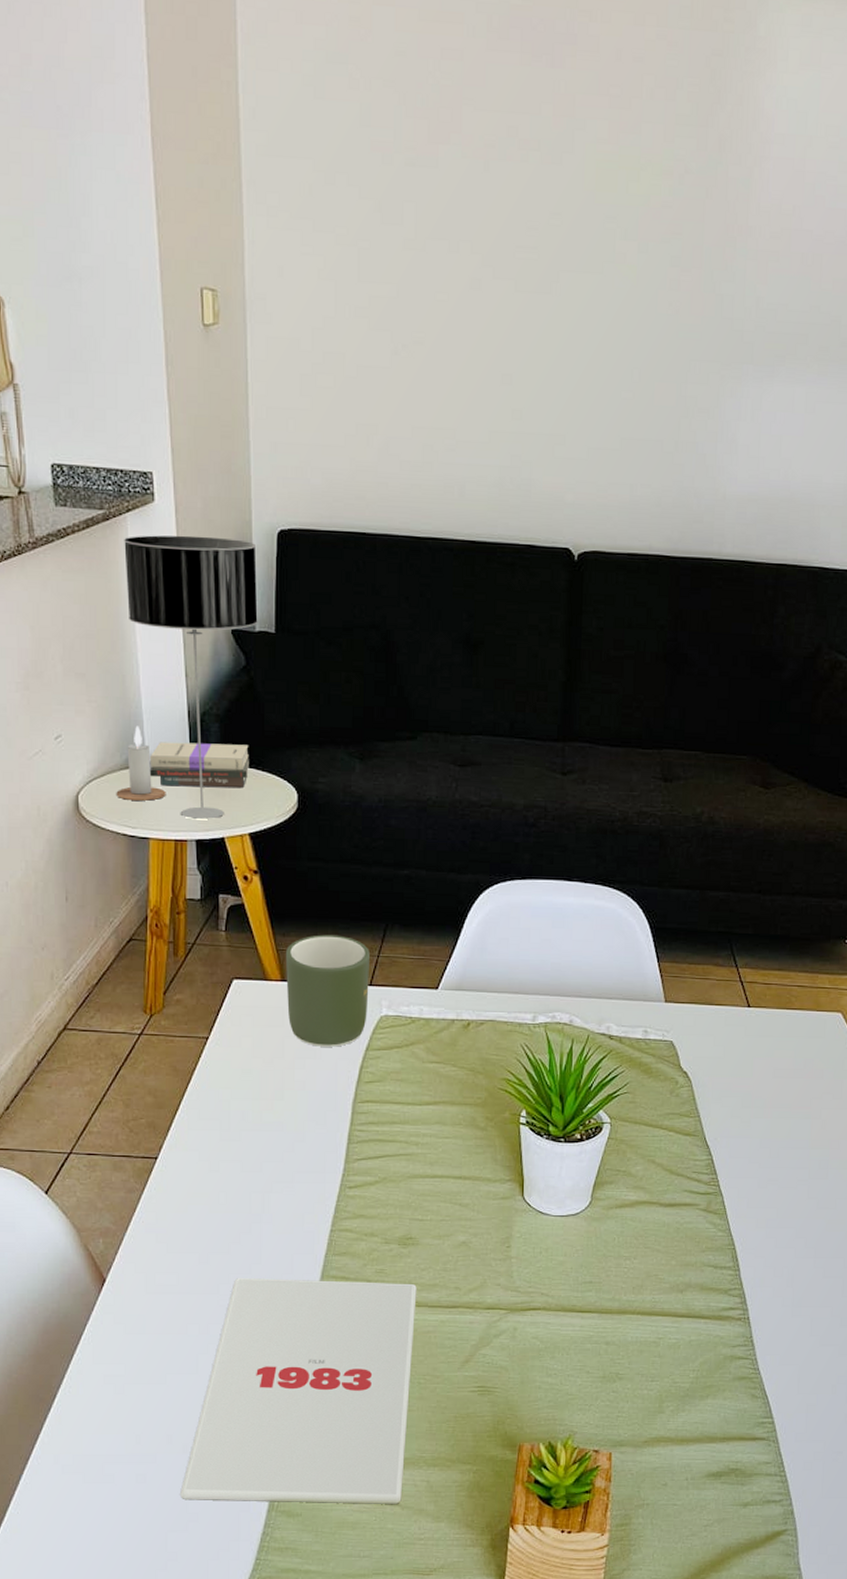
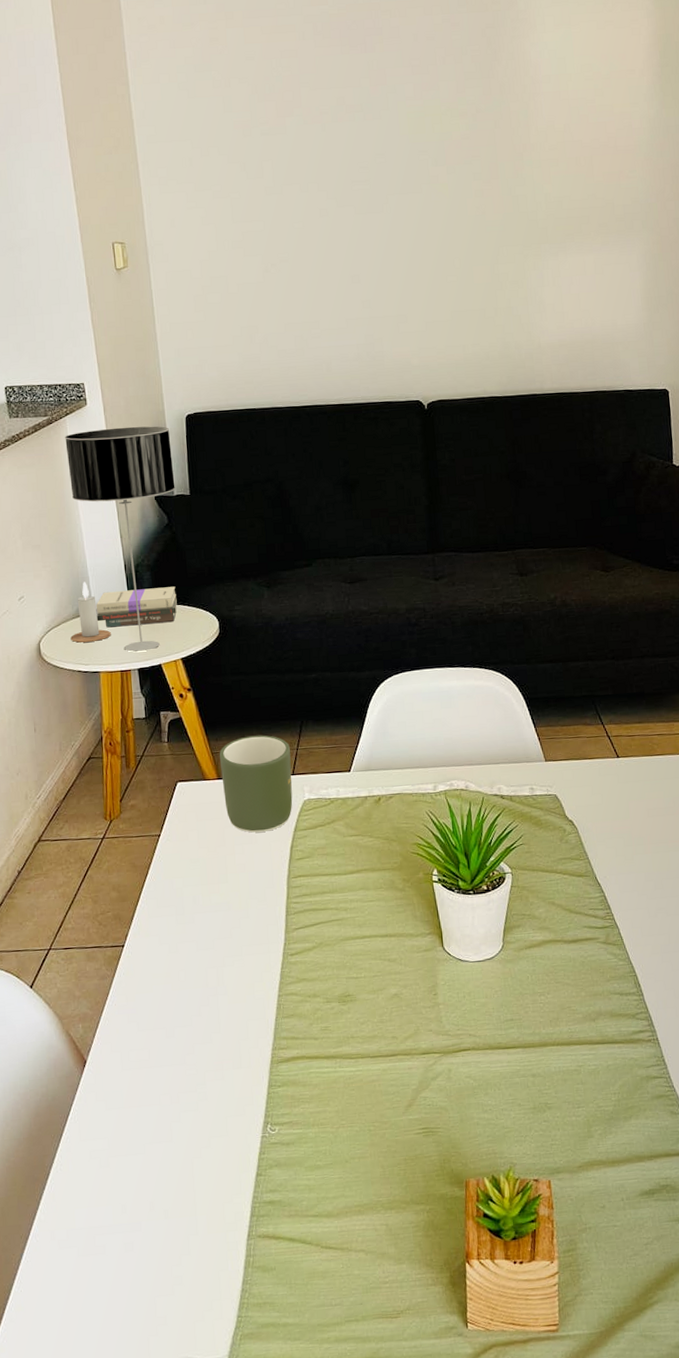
magazine: present [180,1277,417,1504] -> none [164,1037,365,1264]

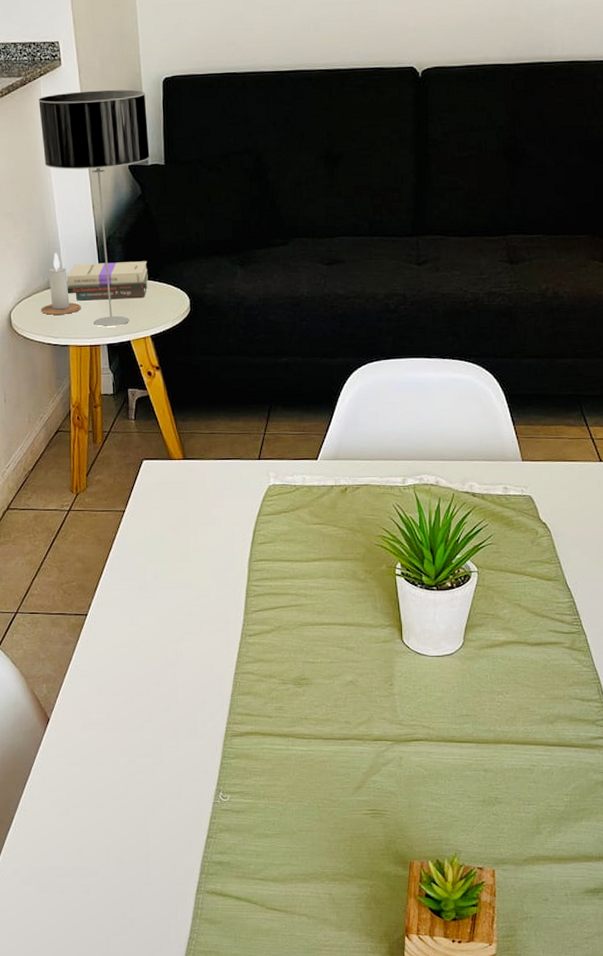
mug: present [219,735,293,833] -> none [185,417,258,514]

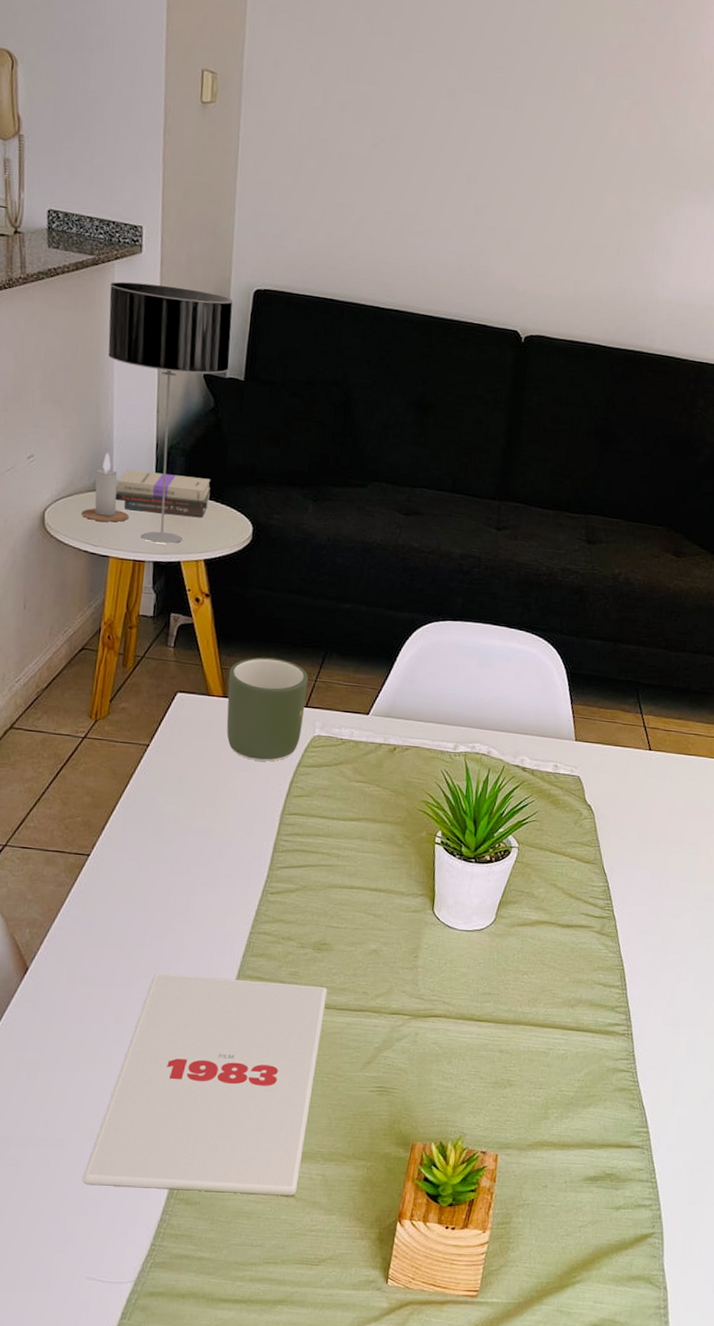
magazine: none [118,715,312,914] -> present [82,972,328,1196]
mug: none [185,417,258,514] -> present [226,657,308,762]

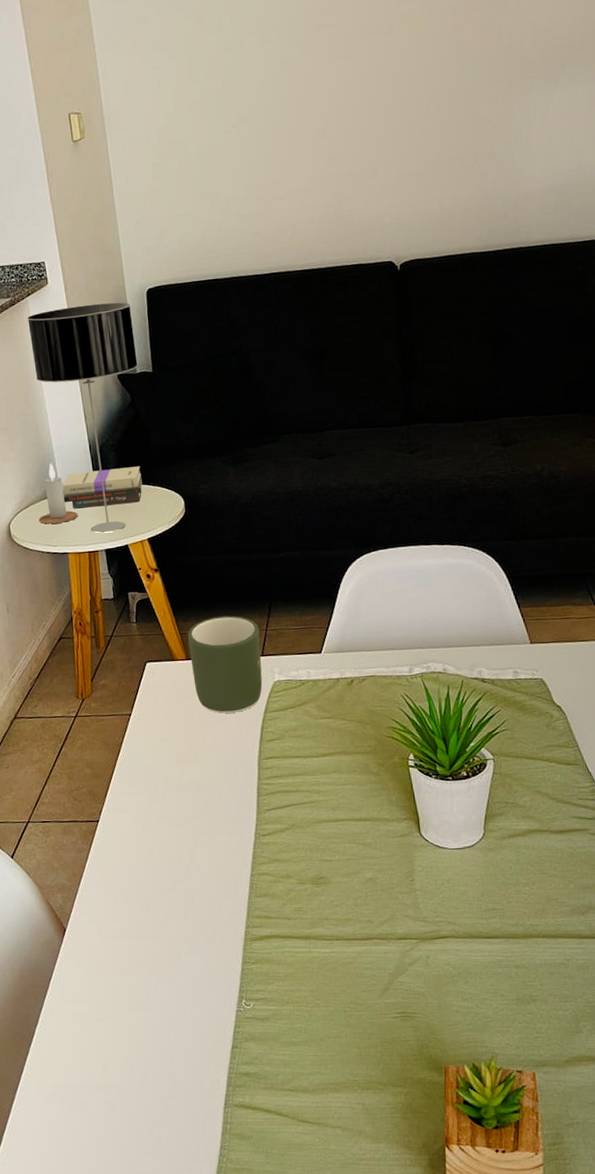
magazine: present [82,972,328,1196] -> none [145,919,341,1127]

